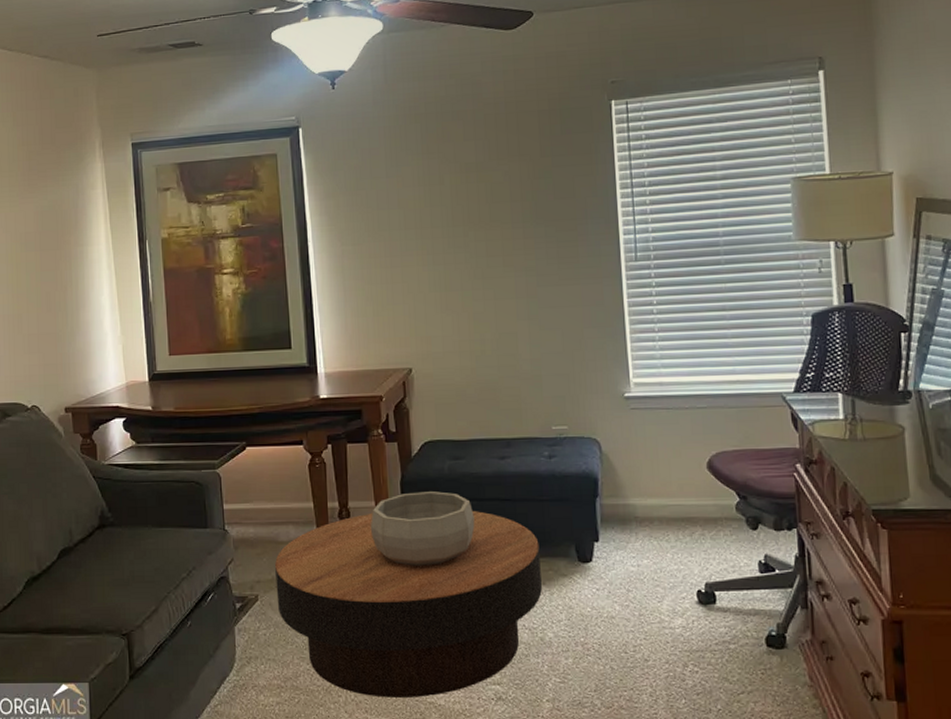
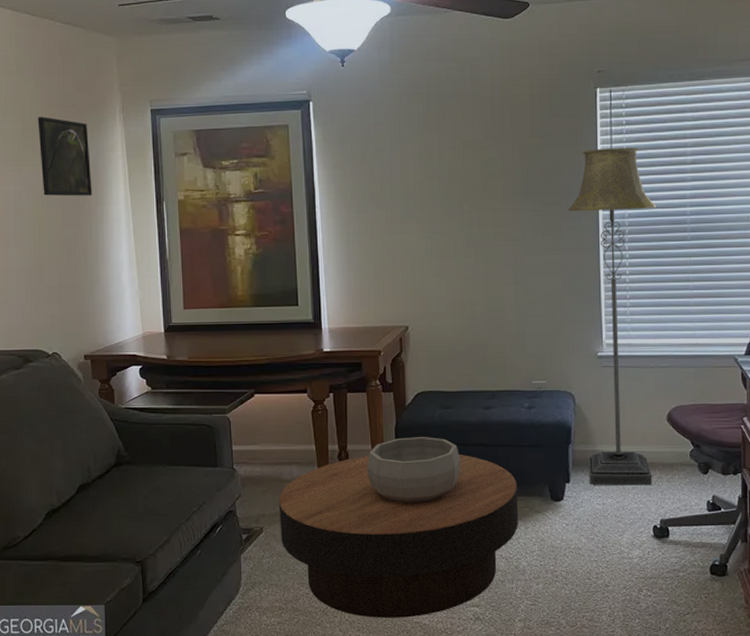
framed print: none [15,155,72,238] -> present [38,117,92,196]
floor lamp: none [585,164,694,544] -> present [568,148,656,486]

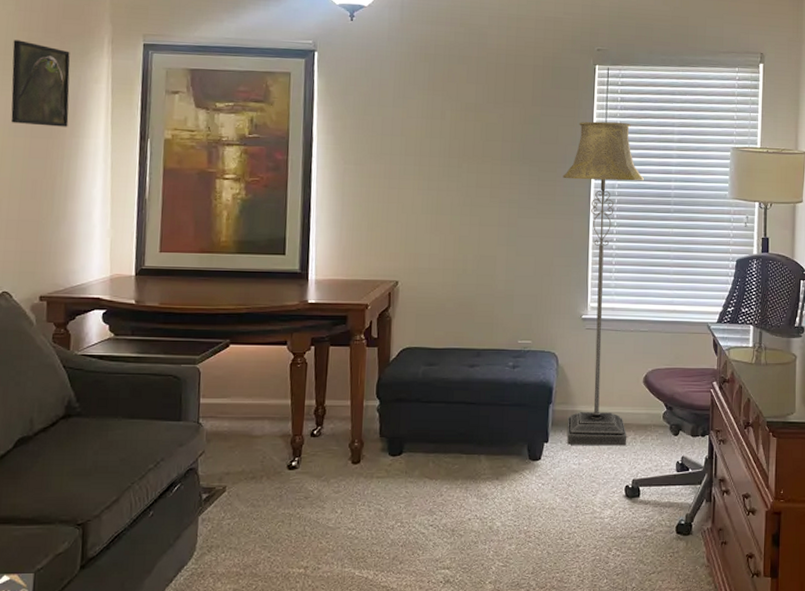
coffee table: present [279,455,518,618] -> none [244,412,497,583]
decorative bowl: present [366,437,461,503] -> none [343,394,442,461]

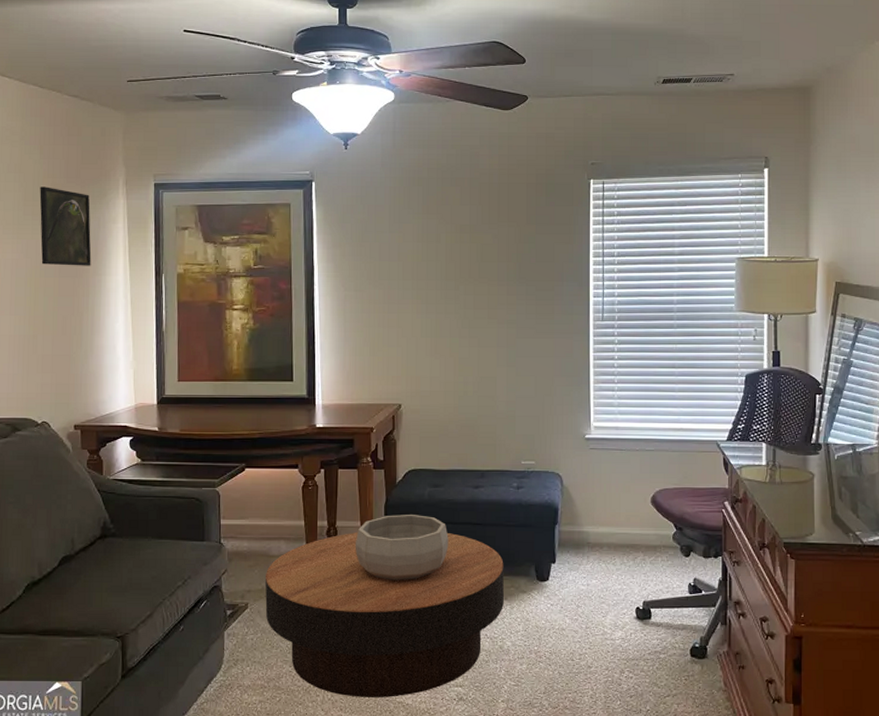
coffee table: none [244,412,497,583] -> present [265,533,504,697]
decorative bowl: none [343,394,442,461] -> present [354,515,449,581]
floor lamp: present [562,121,644,446] -> none [560,237,644,567]

